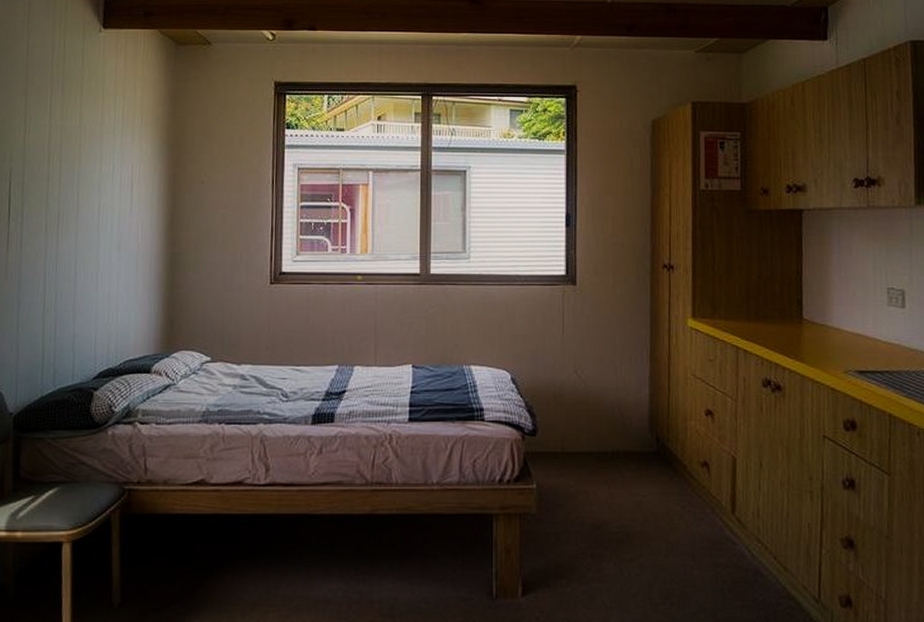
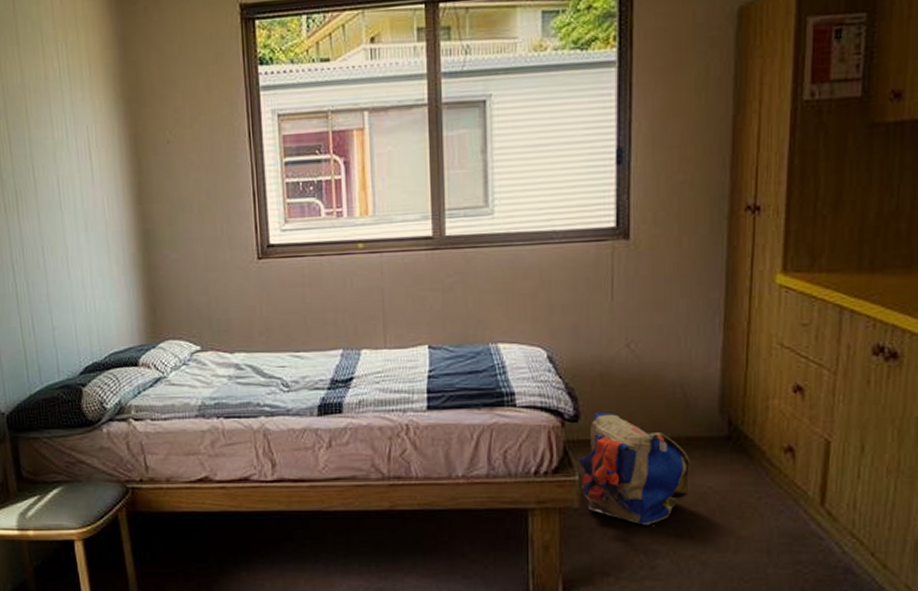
backpack: none [535,427,628,532] -> present [577,411,691,527]

